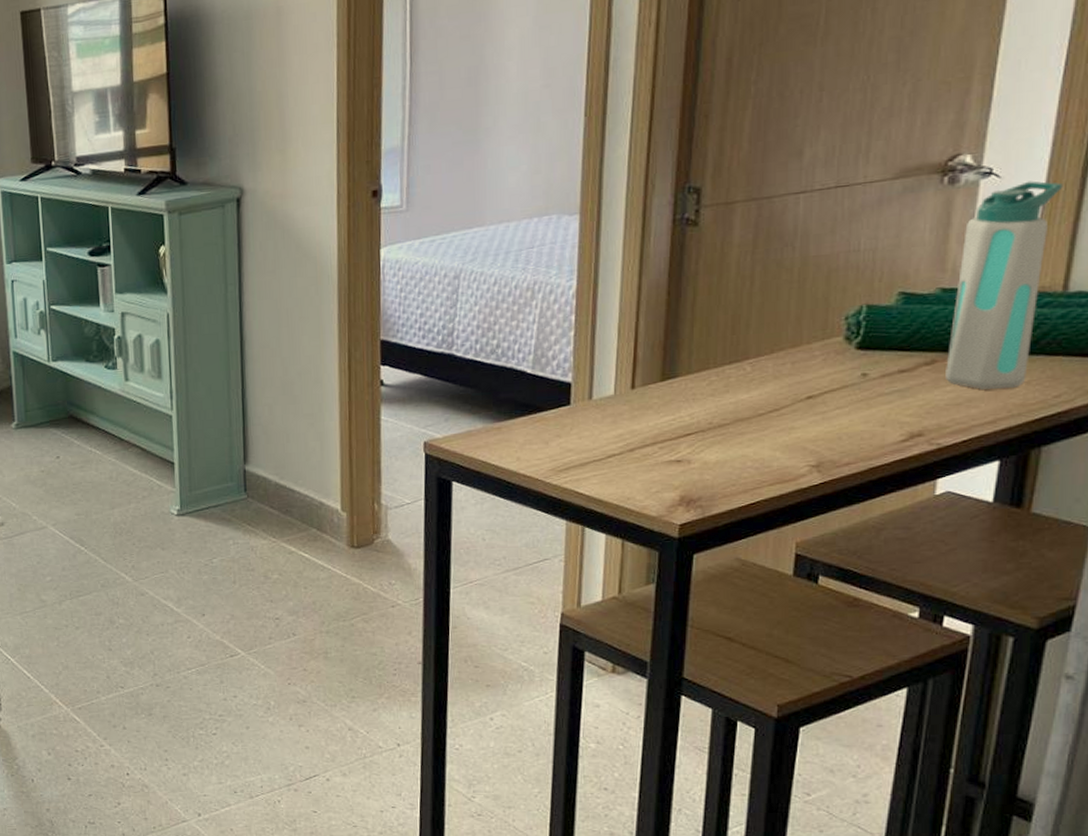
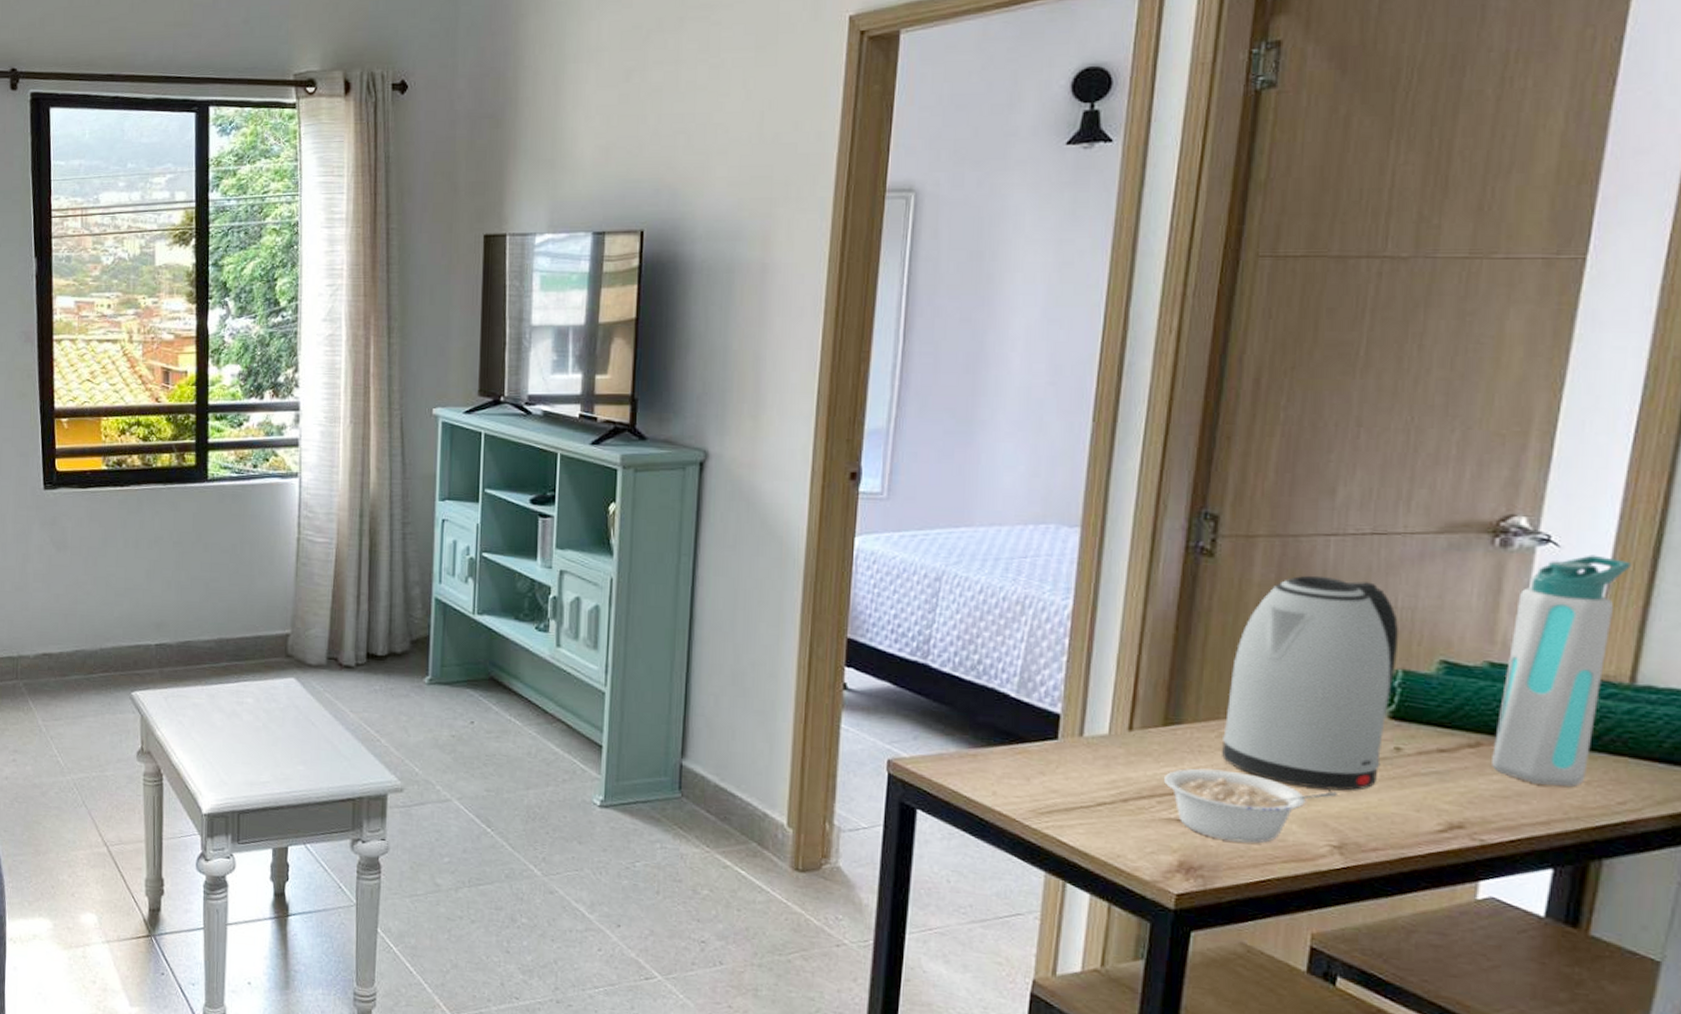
legume: none [663,412,814,473] -> present [1163,768,1337,844]
kettle: none [713,230,861,419] -> present [1222,575,1398,791]

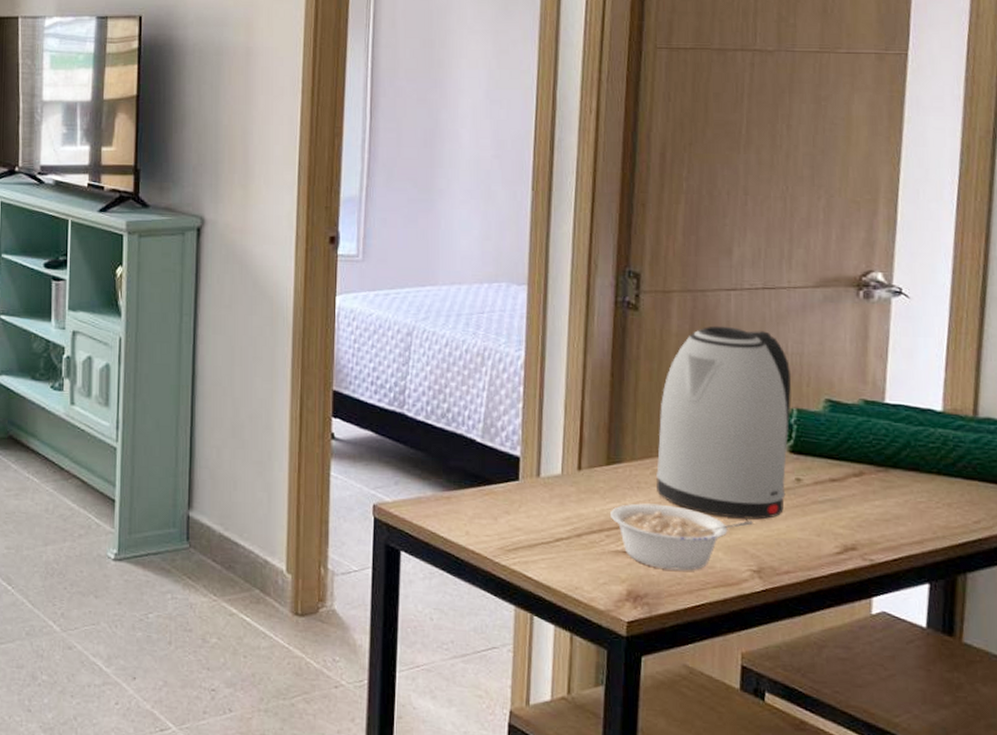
water bottle: present [1492,555,1631,787] -> none [873,304,965,509]

